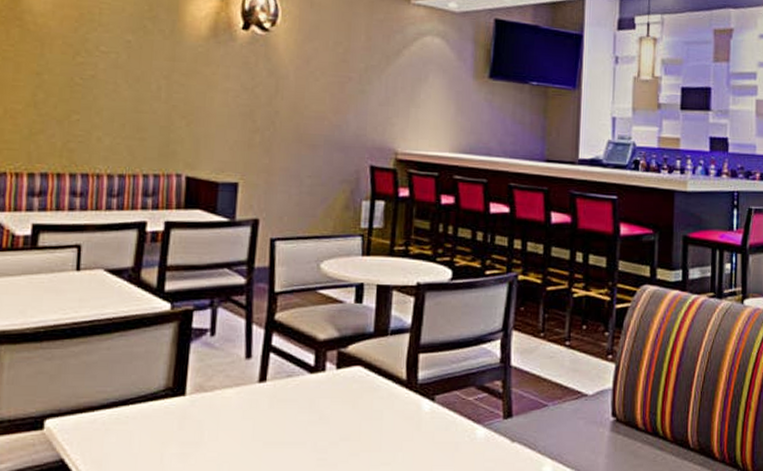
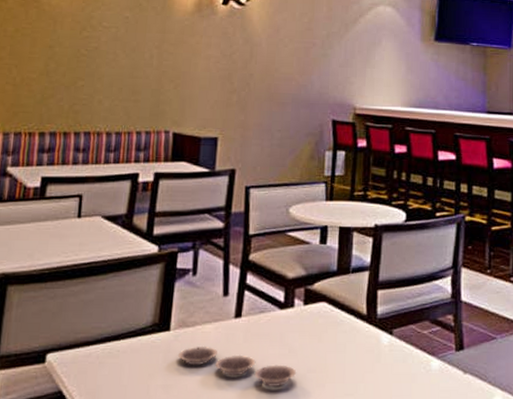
plate: none [194,412,328,456] -> present [177,346,297,388]

